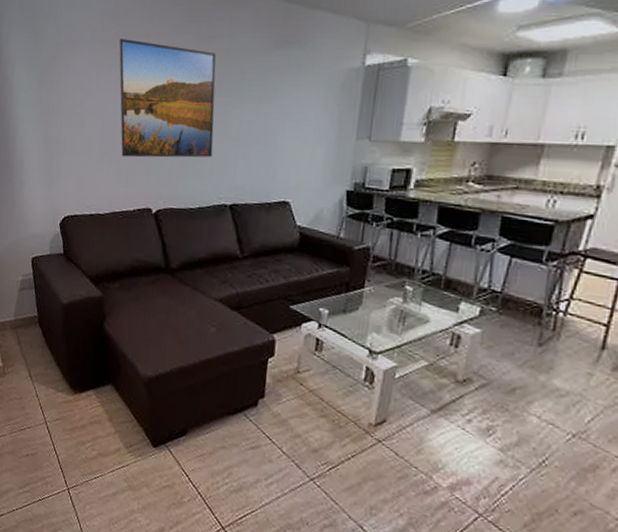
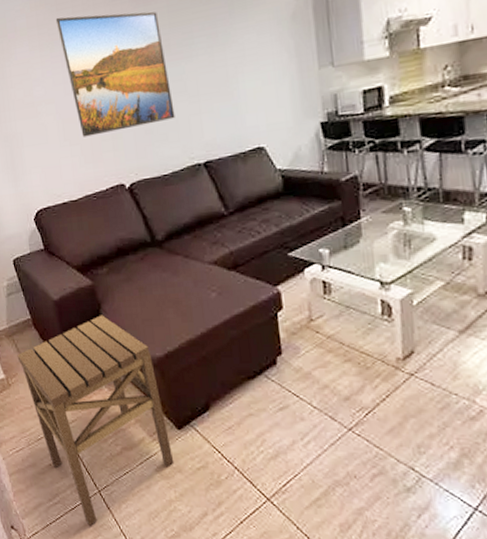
side table: none [17,326,144,519] -> present [17,315,175,526]

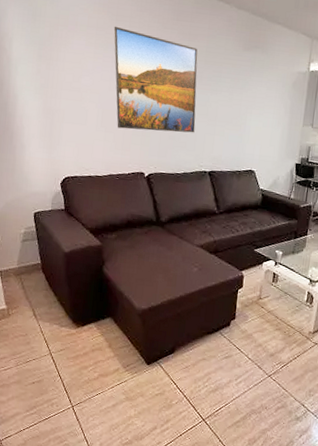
side table: present [17,315,175,526] -> none [21,270,139,433]

